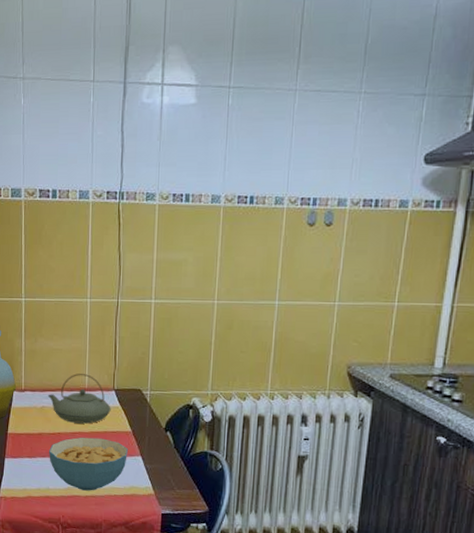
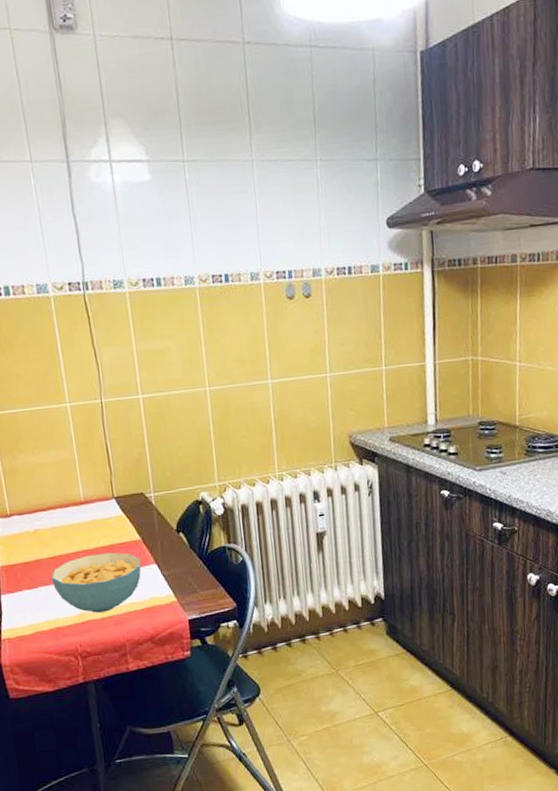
teapot: present [47,374,111,424] -> none [38,486,115,542]

